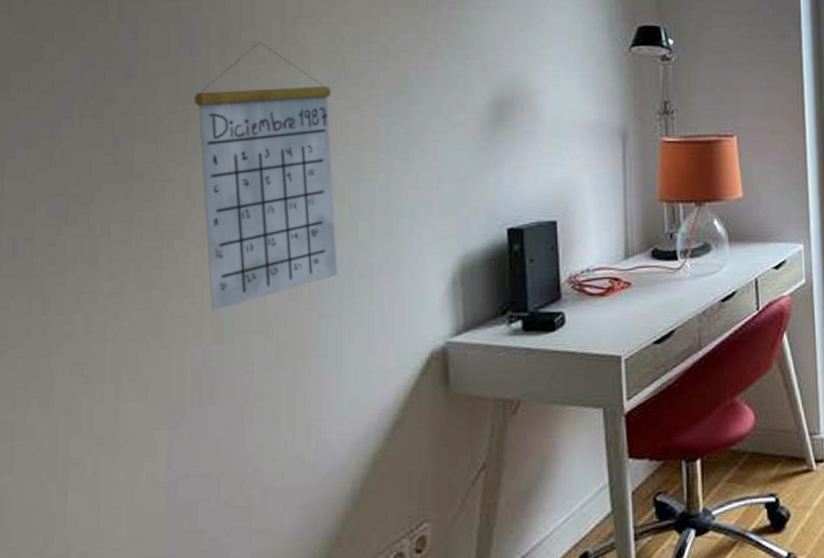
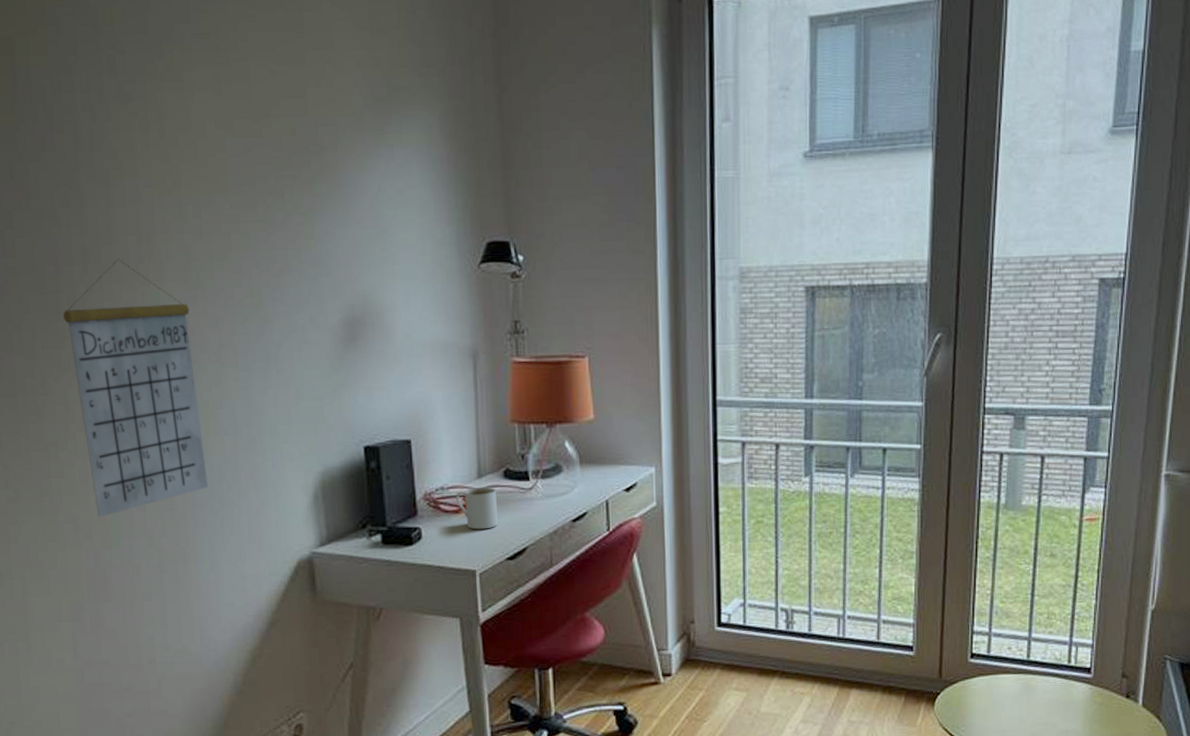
mug: none [601,268,645,313] -> present [455,487,498,530]

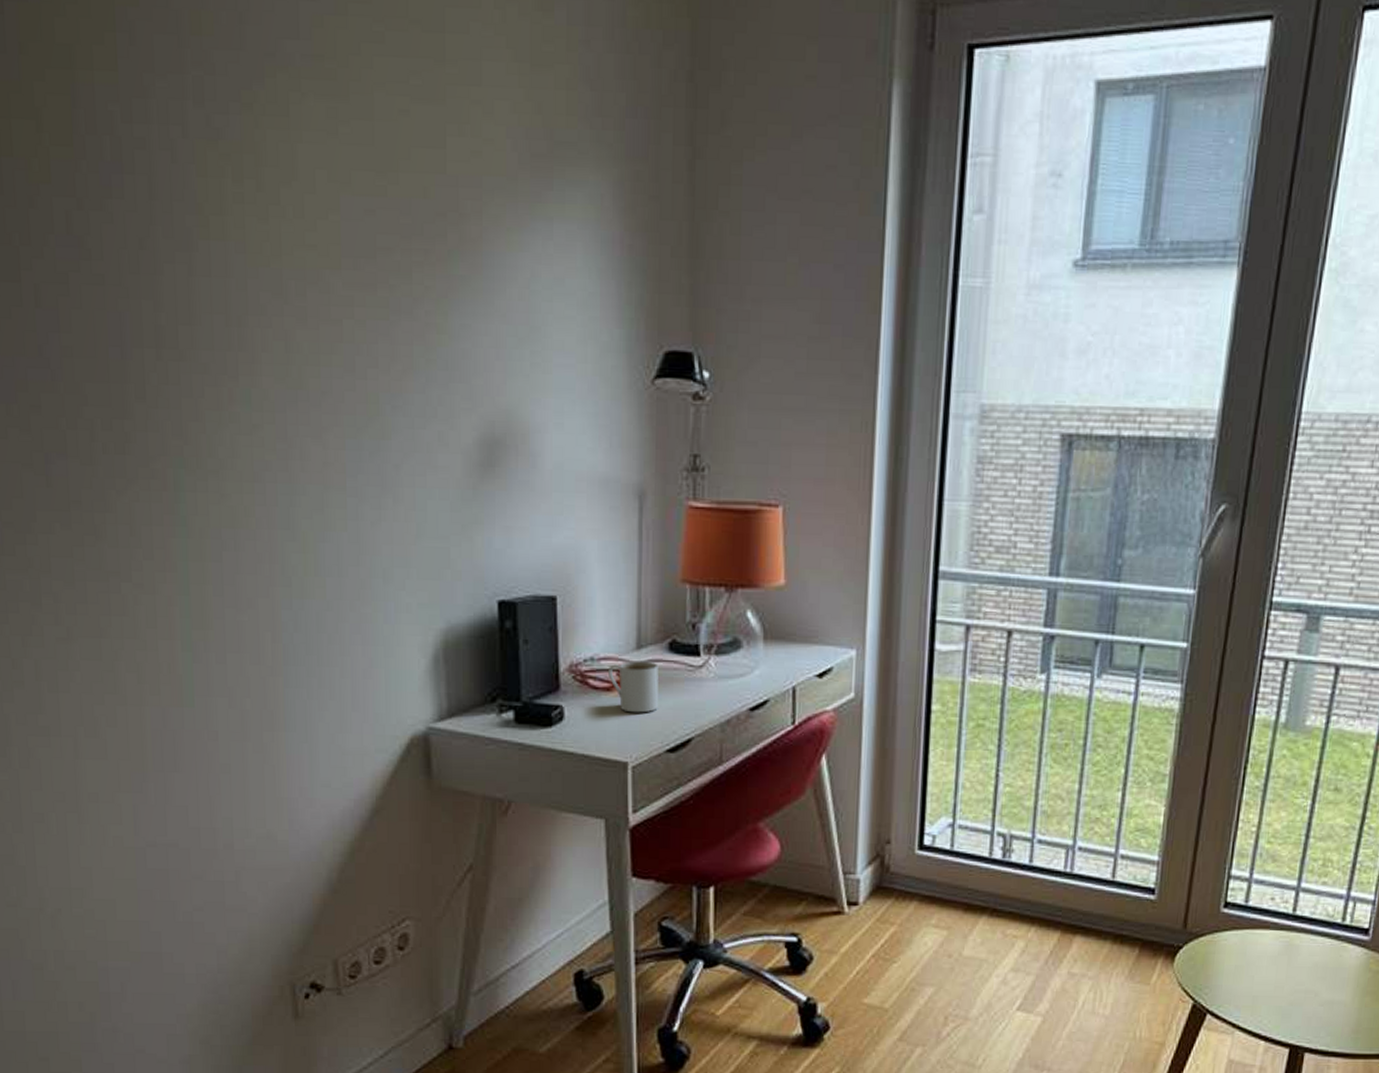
calendar: present [62,258,208,518] -> none [129,343,303,668]

